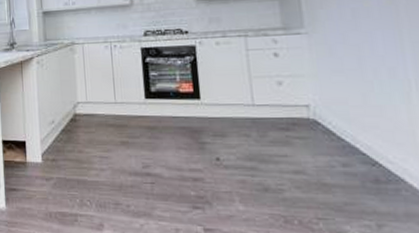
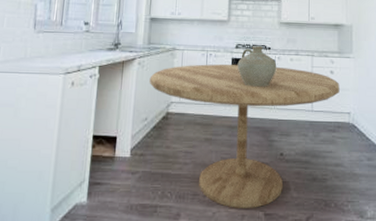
dining table: none [51,54,291,222] -> present [149,64,340,208]
ceramic jug: none [148,30,199,80] -> present [237,46,277,87]

